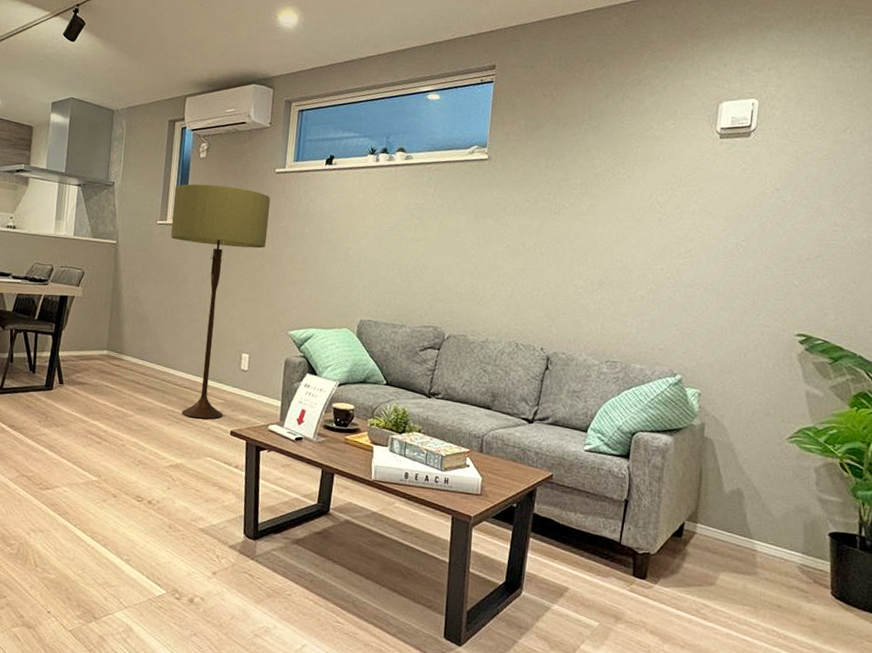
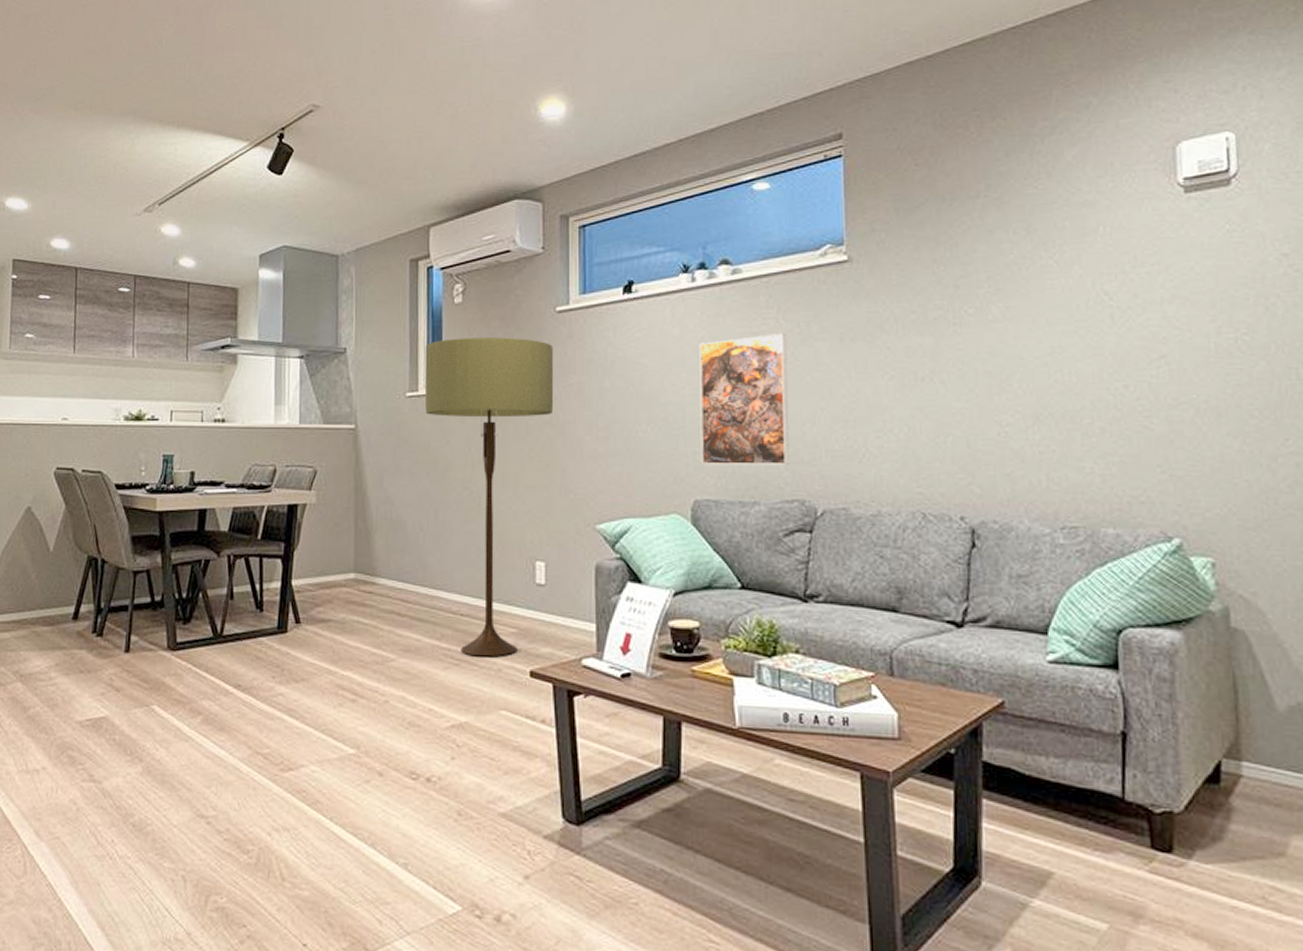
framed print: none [368,206,439,301] -> present [699,334,790,464]

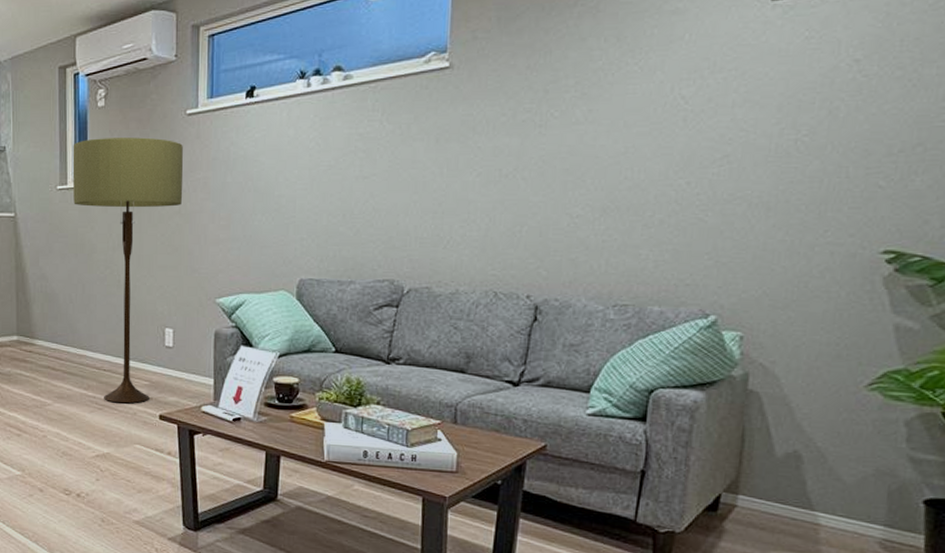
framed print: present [699,334,790,464] -> none [307,135,389,250]

